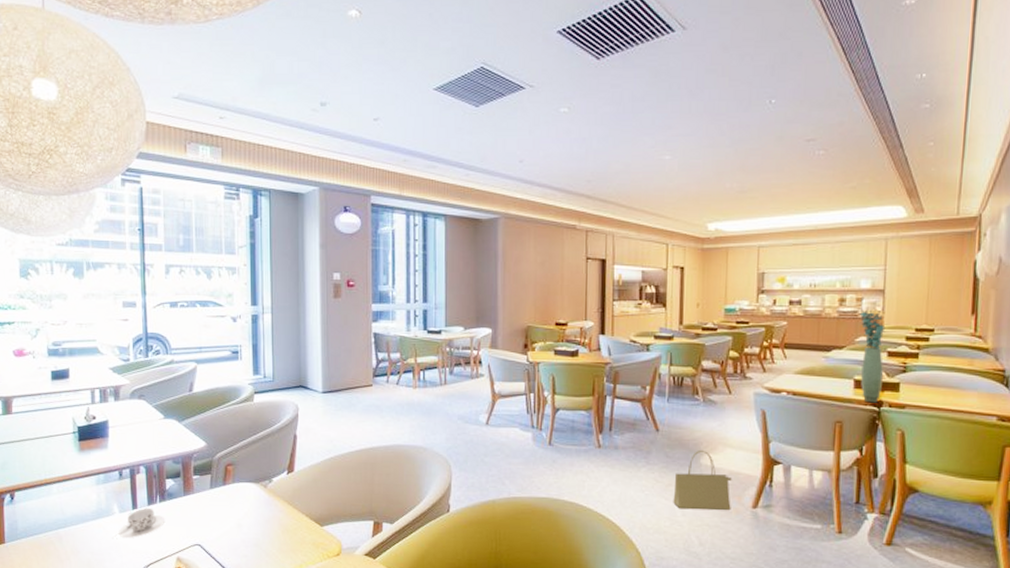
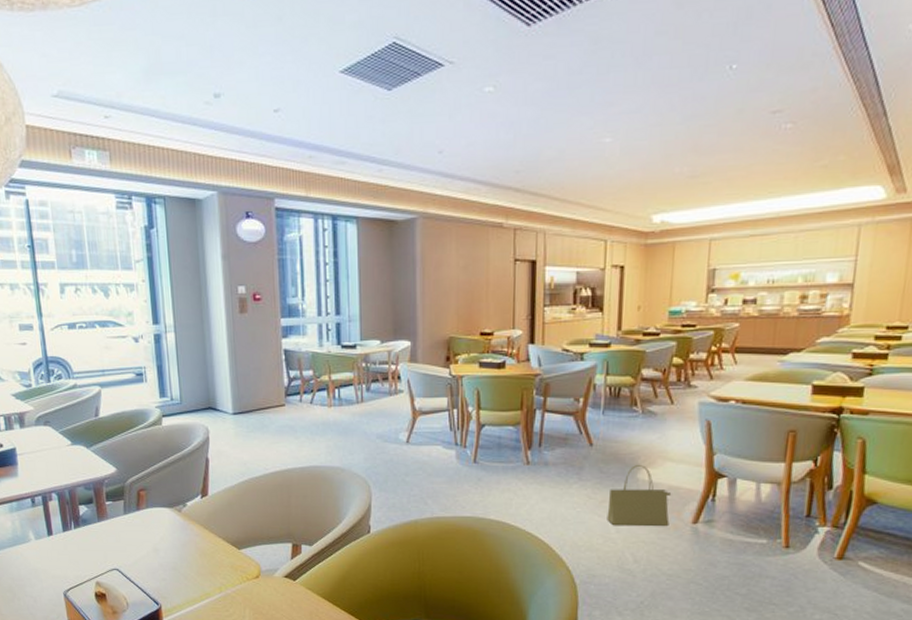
teacup: present [113,507,166,539] -> none [31,534,82,565]
vase: present [859,308,886,403] -> none [819,305,852,410]

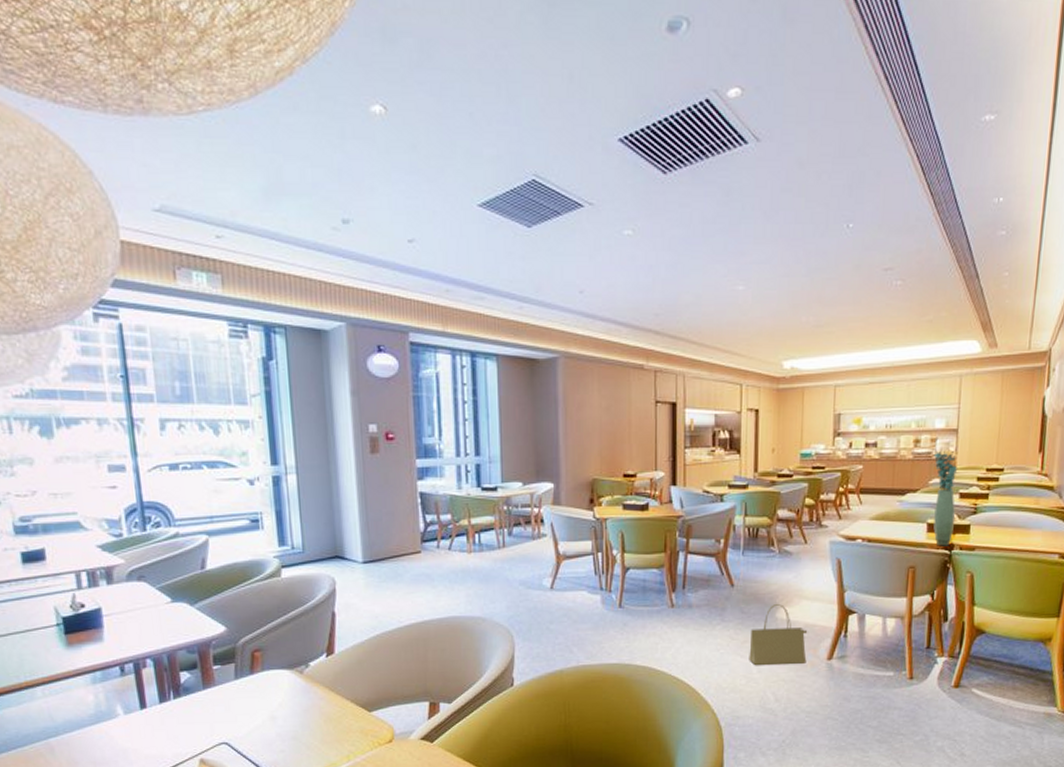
vase: none [819,305,852,410] -> present [933,448,958,546]

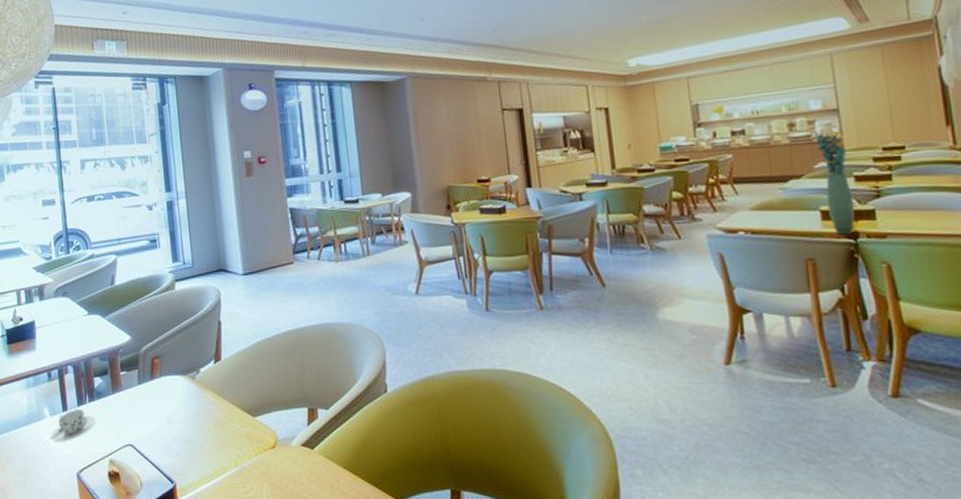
teacup: none [118,706,183,745] -> present [45,408,96,444]
tote bag: present [749,604,808,665] -> none [631,304,700,371]

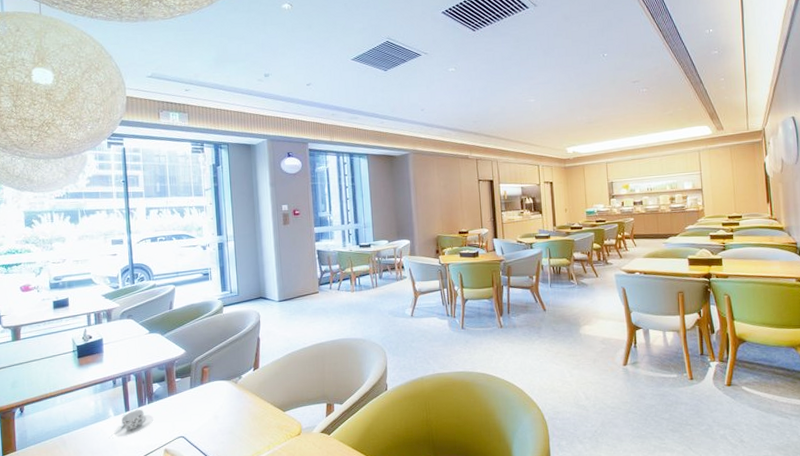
vase: present [814,131,855,235] -> none [686,203,710,276]

